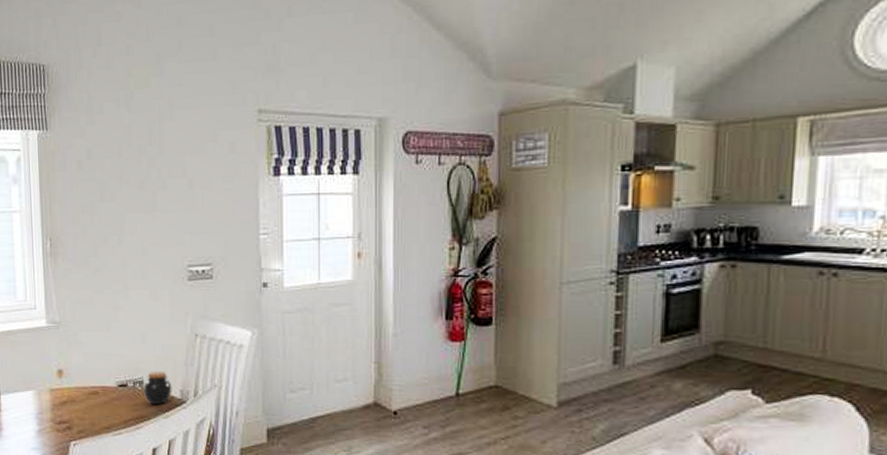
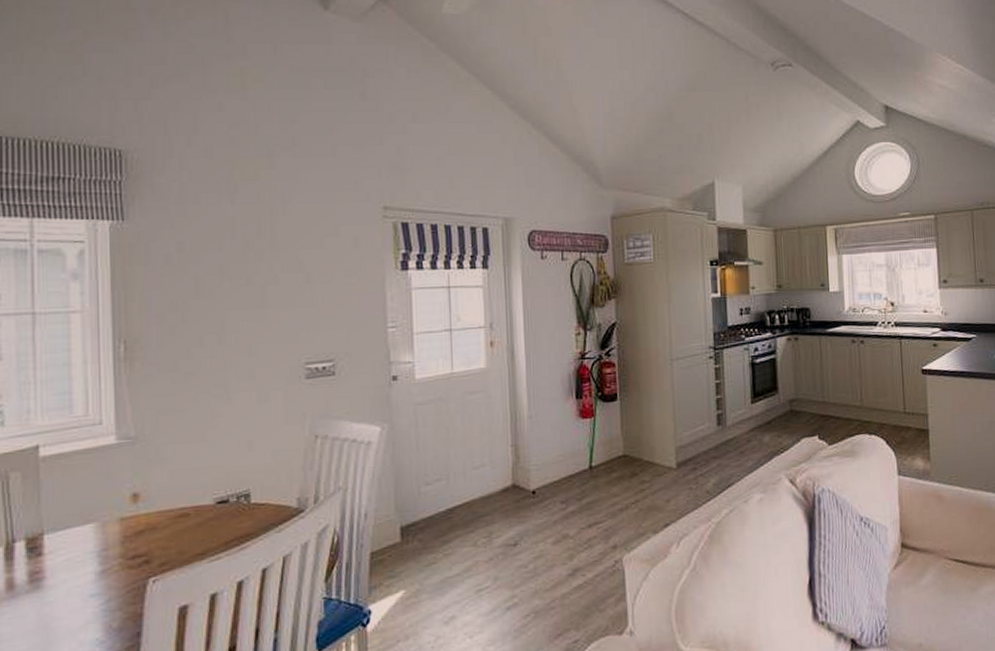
jar: present [144,371,172,404] -> none [250,479,287,518]

